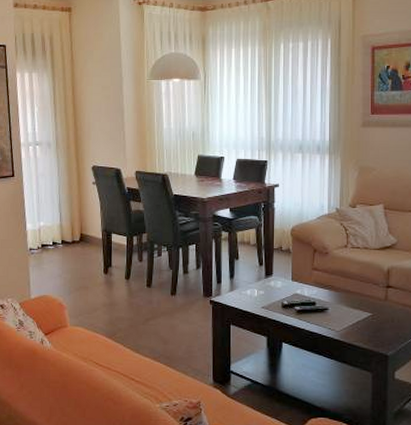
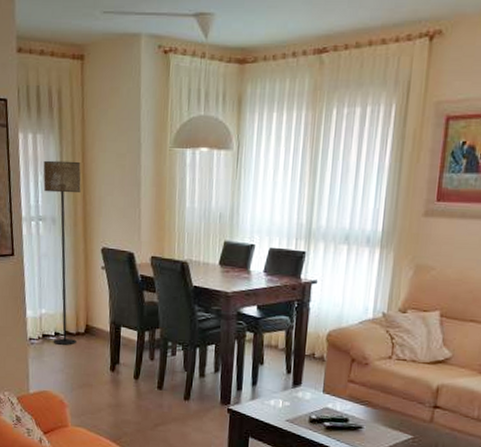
floor lamp: none [38,94,72,253] -> present [43,160,81,345]

